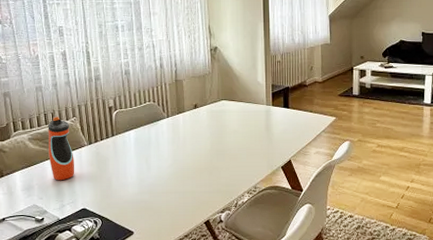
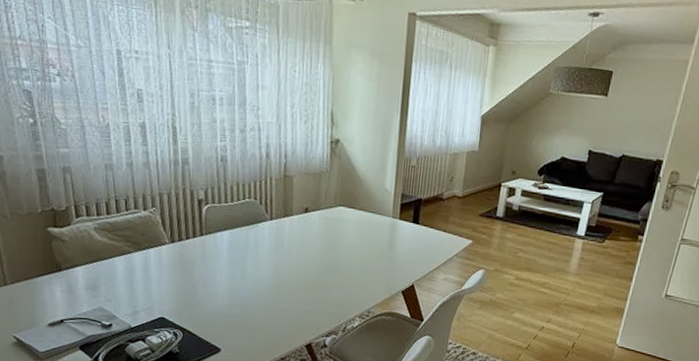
water bottle: present [48,117,75,181] -> none [119,204,153,283]

